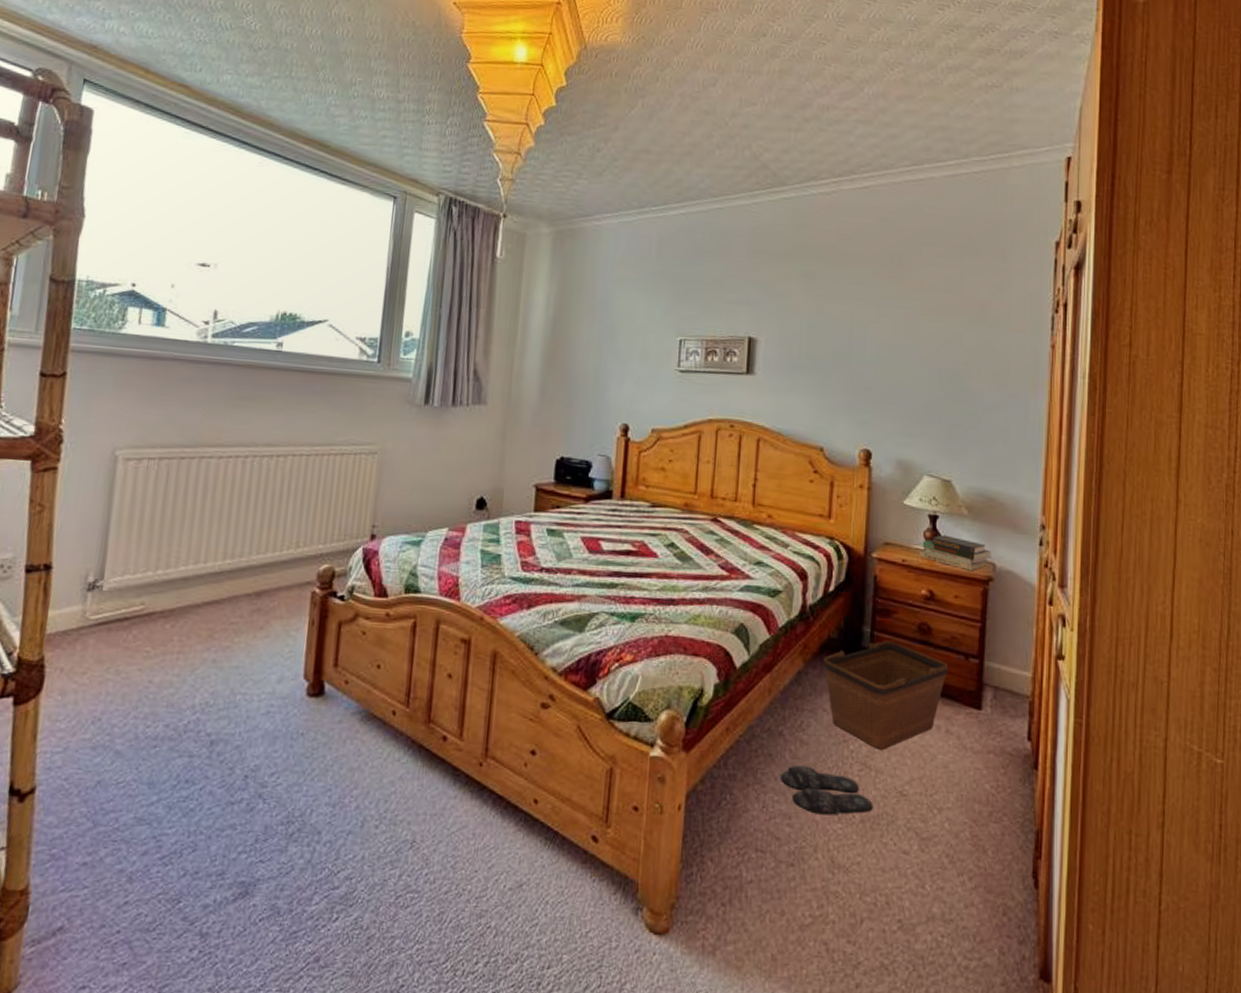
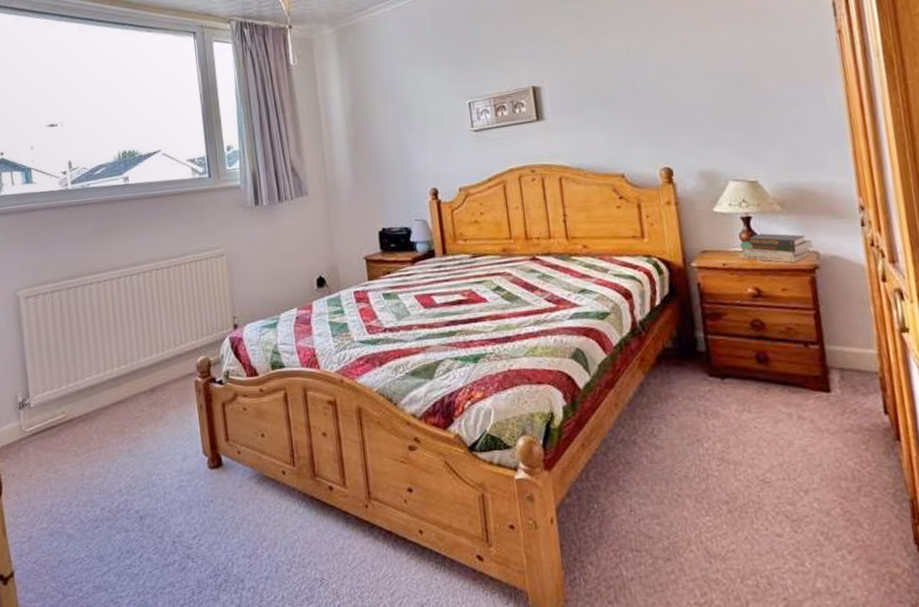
slippers: present [780,766,873,815] -> none [642,468,738,511]
bicycle basket: present [823,641,949,751] -> none [662,341,790,444]

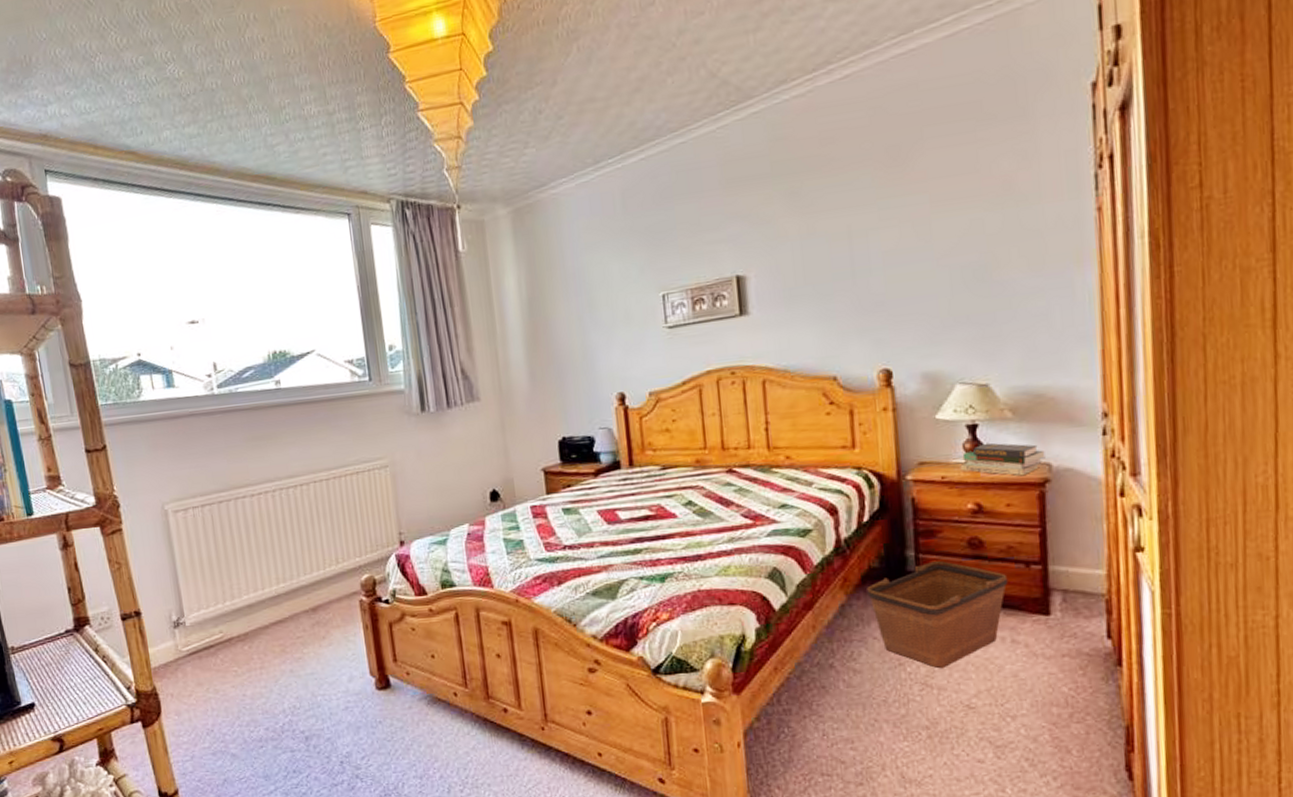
bicycle basket: none [662,341,790,444] -> present [866,561,1008,669]

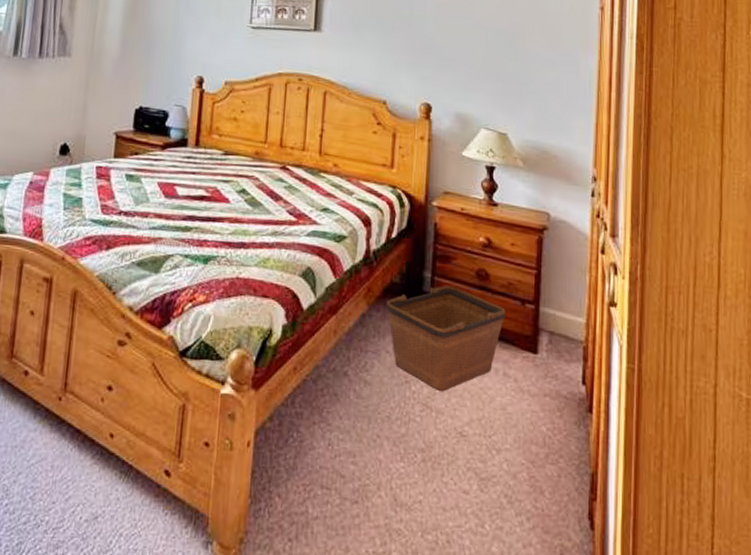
books: present [960,442,1045,476] -> none [477,185,546,221]

